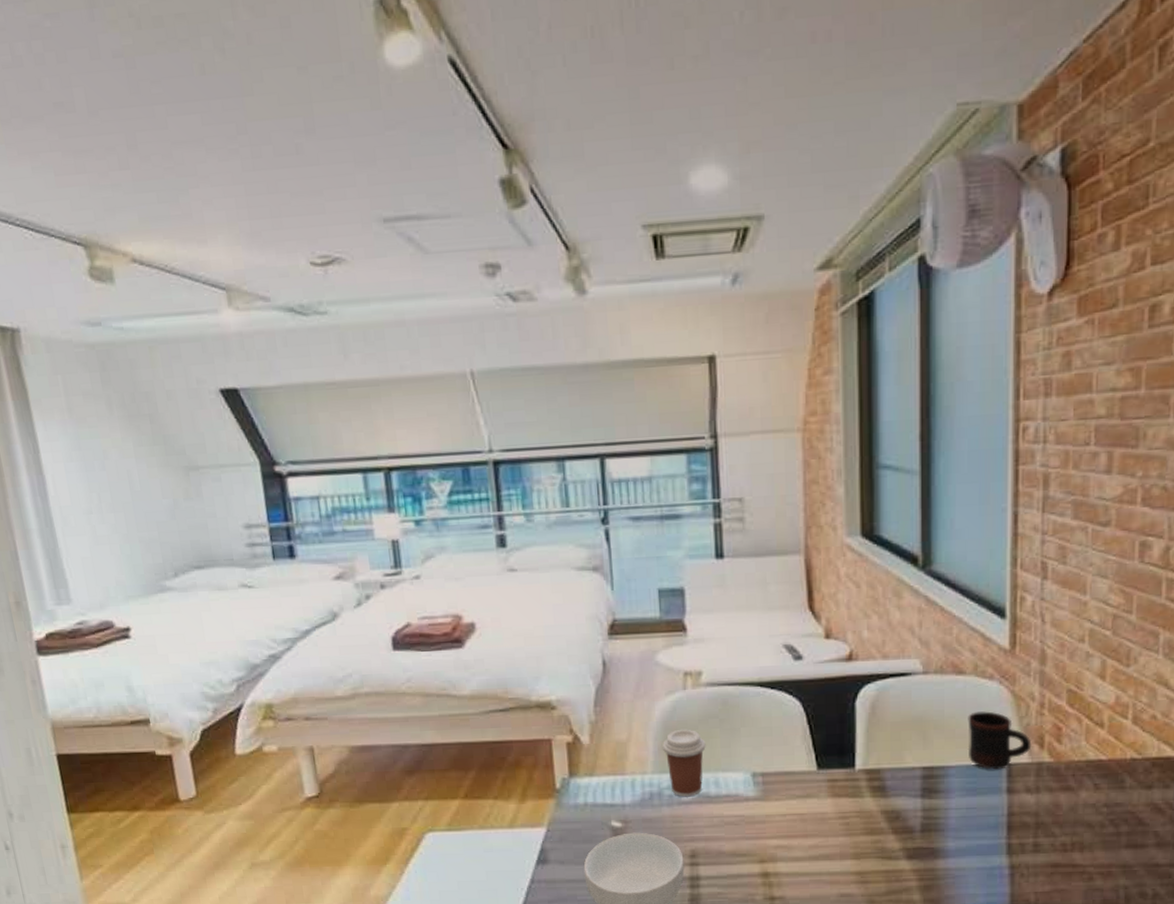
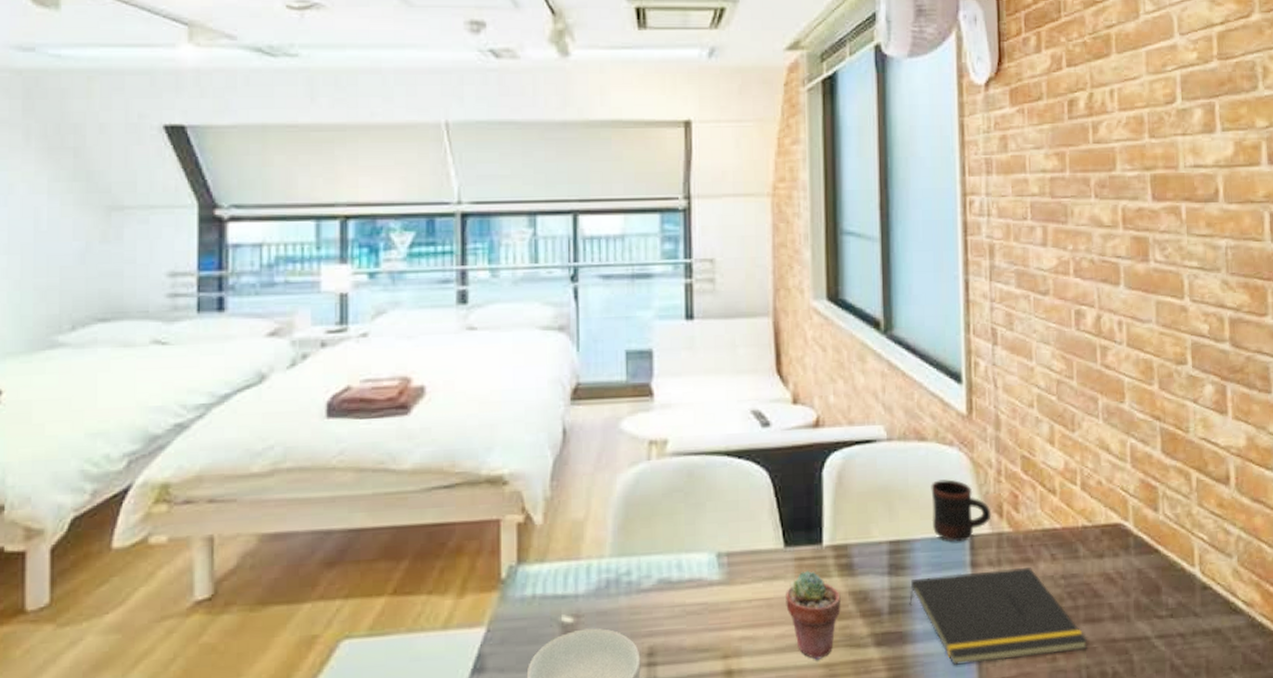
coffee cup: present [663,729,706,797] -> none [623,504,669,584]
potted succulent: none [819,790,873,868] -> present [786,570,841,660]
notepad: none [942,796,1129,879] -> present [909,568,1088,665]

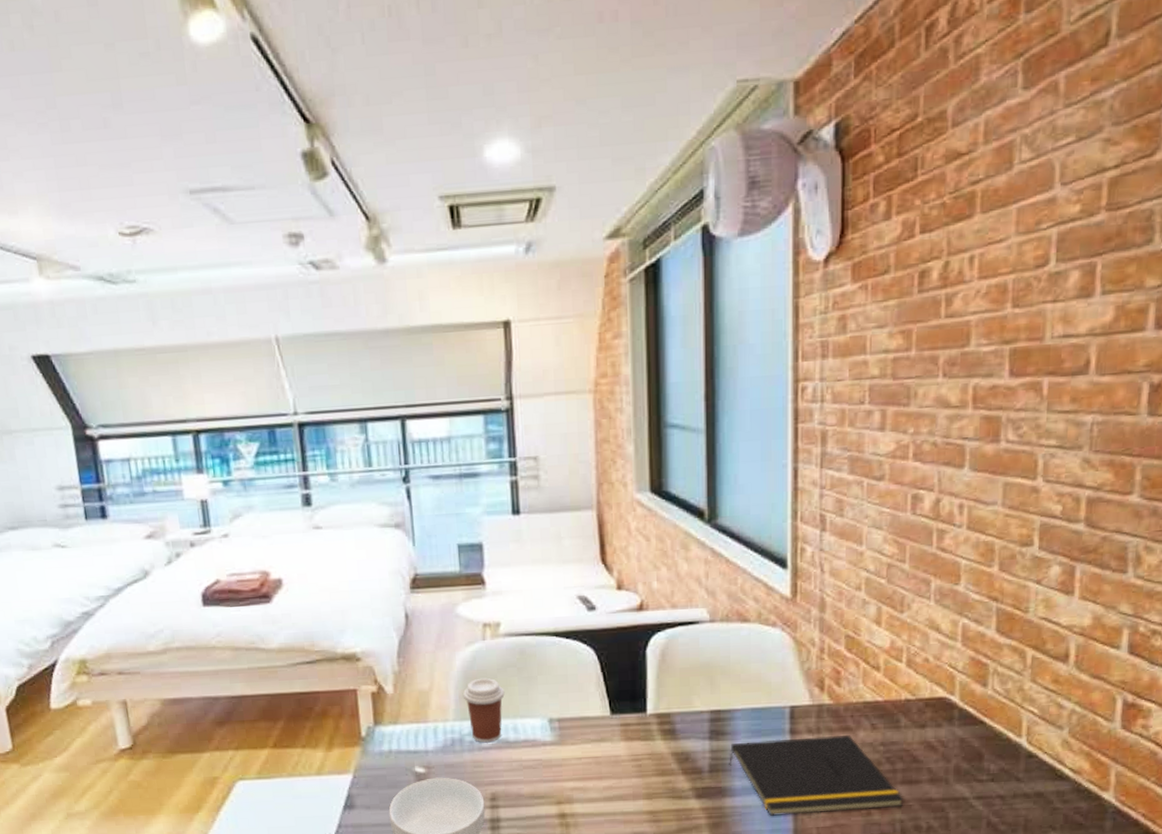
coffee cup: none [623,504,669,584] -> present [463,677,505,743]
potted succulent: present [786,570,841,660] -> none [612,734,664,808]
mug: present [931,479,992,542] -> none [752,657,813,712]

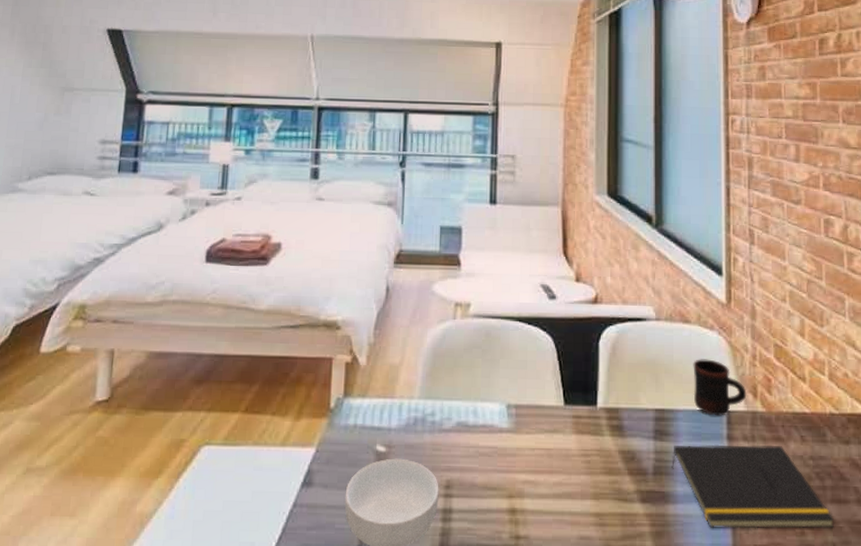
coffee cup: present [463,677,505,743] -> none [430,356,469,425]
mug: none [752,657,813,712] -> present [693,359,747,416]

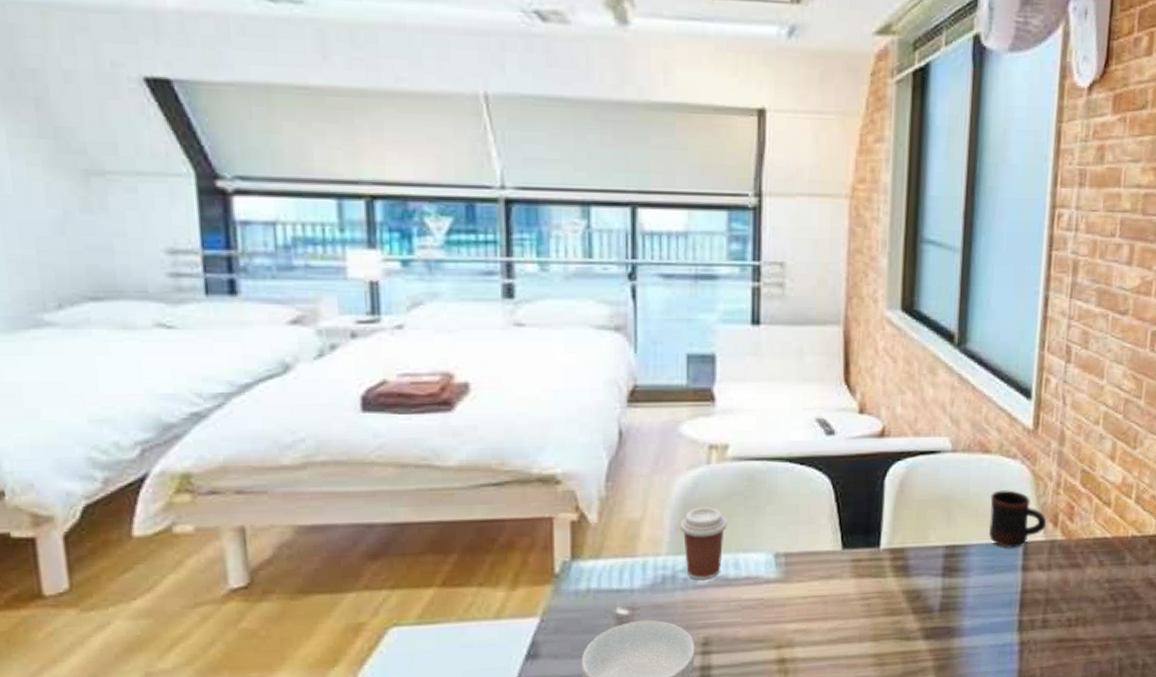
coffee cup: none [430,356,469,425] -> present [680,506,728,581]
notepad: present [672,444,835,529] -> none [960,572,1124,656]

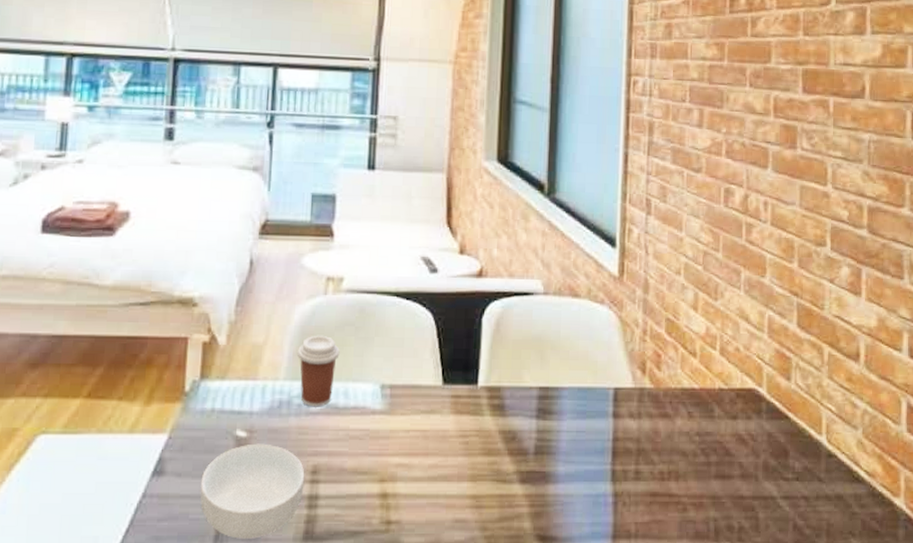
mug: present [988,490,1047,548] -> none [579,334,635,393]

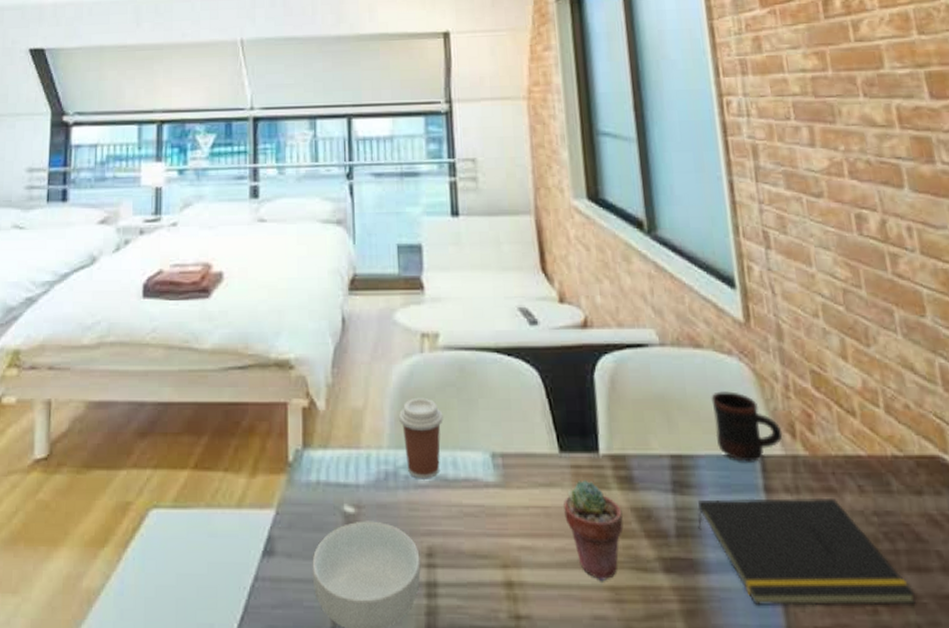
potted succulent: none [440,407,491,491] -> present [563,479,624,581]
notepad: none [554,422,718,507] -> present [698,498,916,606]
mug: none [579,334,635,393] -> present [711,391,783,462]

